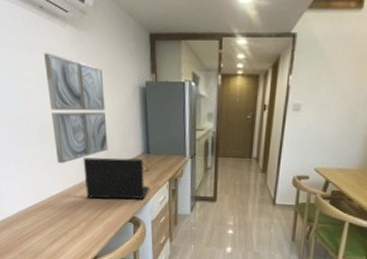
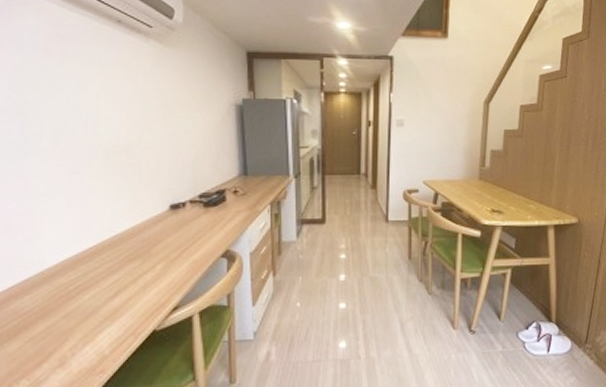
wall art: present [43,53,108,164] -> none [118,68,197,193]
laptop: present [83,157,149,199] -> none [163,182,247,233]

